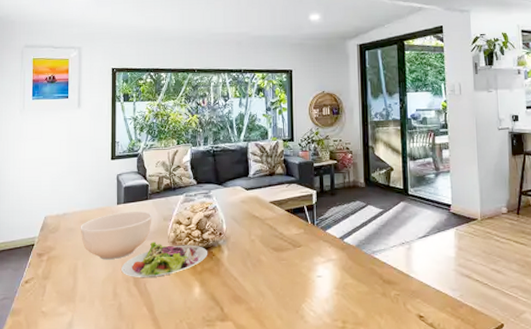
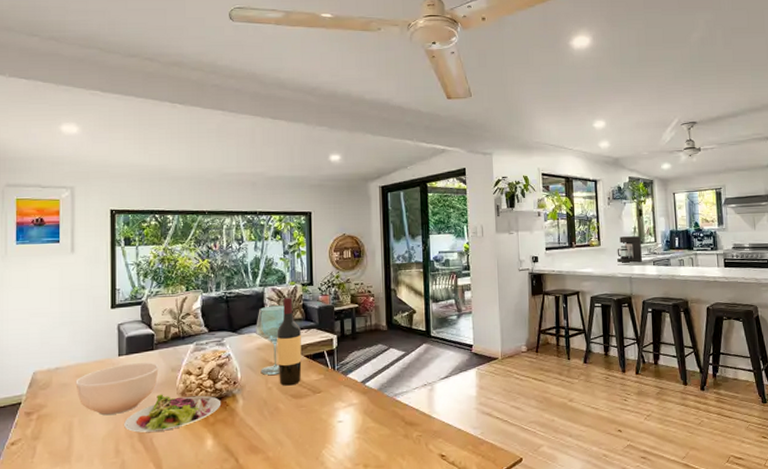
wine glass: none [240,160,267,227] -> present [256,305,285,375]
wine bottle: none [259,153,283,239] -> present [277,298,302,386]

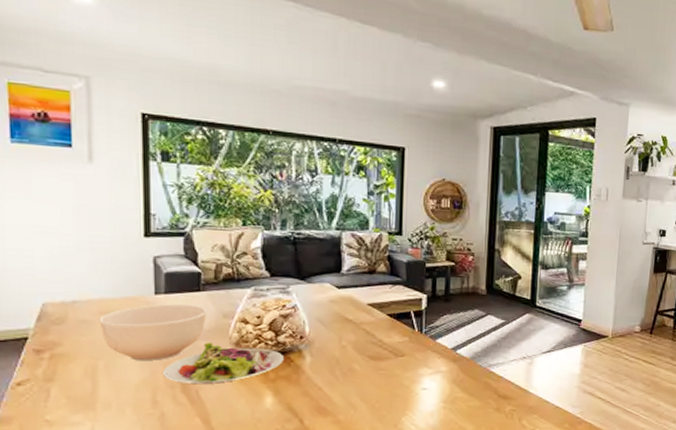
wine glass: present [256,305,285,375] -> none [329,253,366,332]
wine bottle: present [277,298,302,386] -> none [354,246,384,346]

